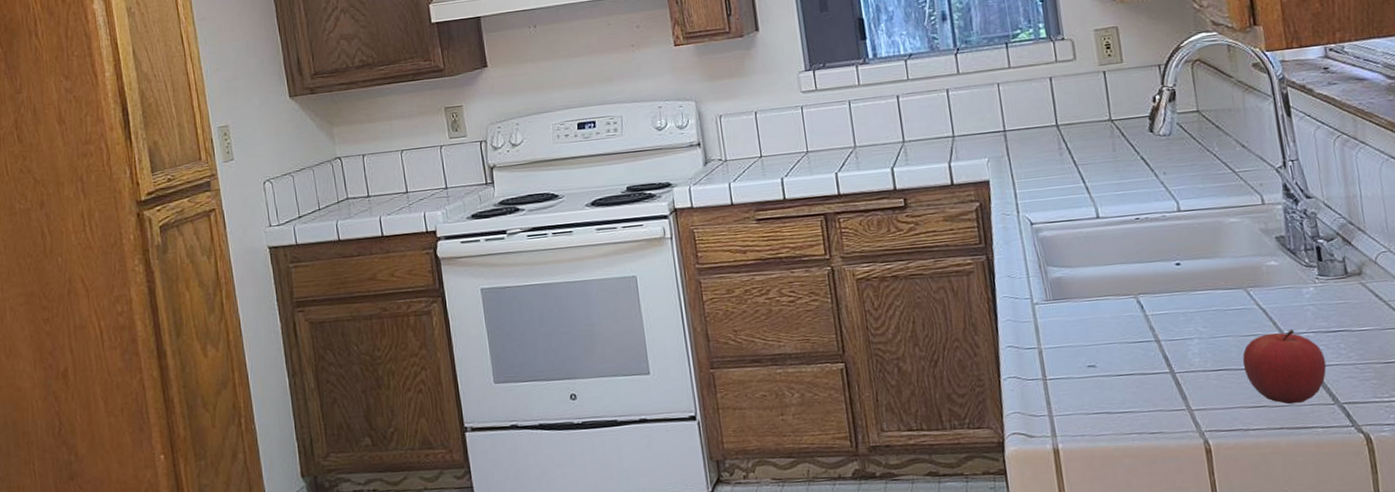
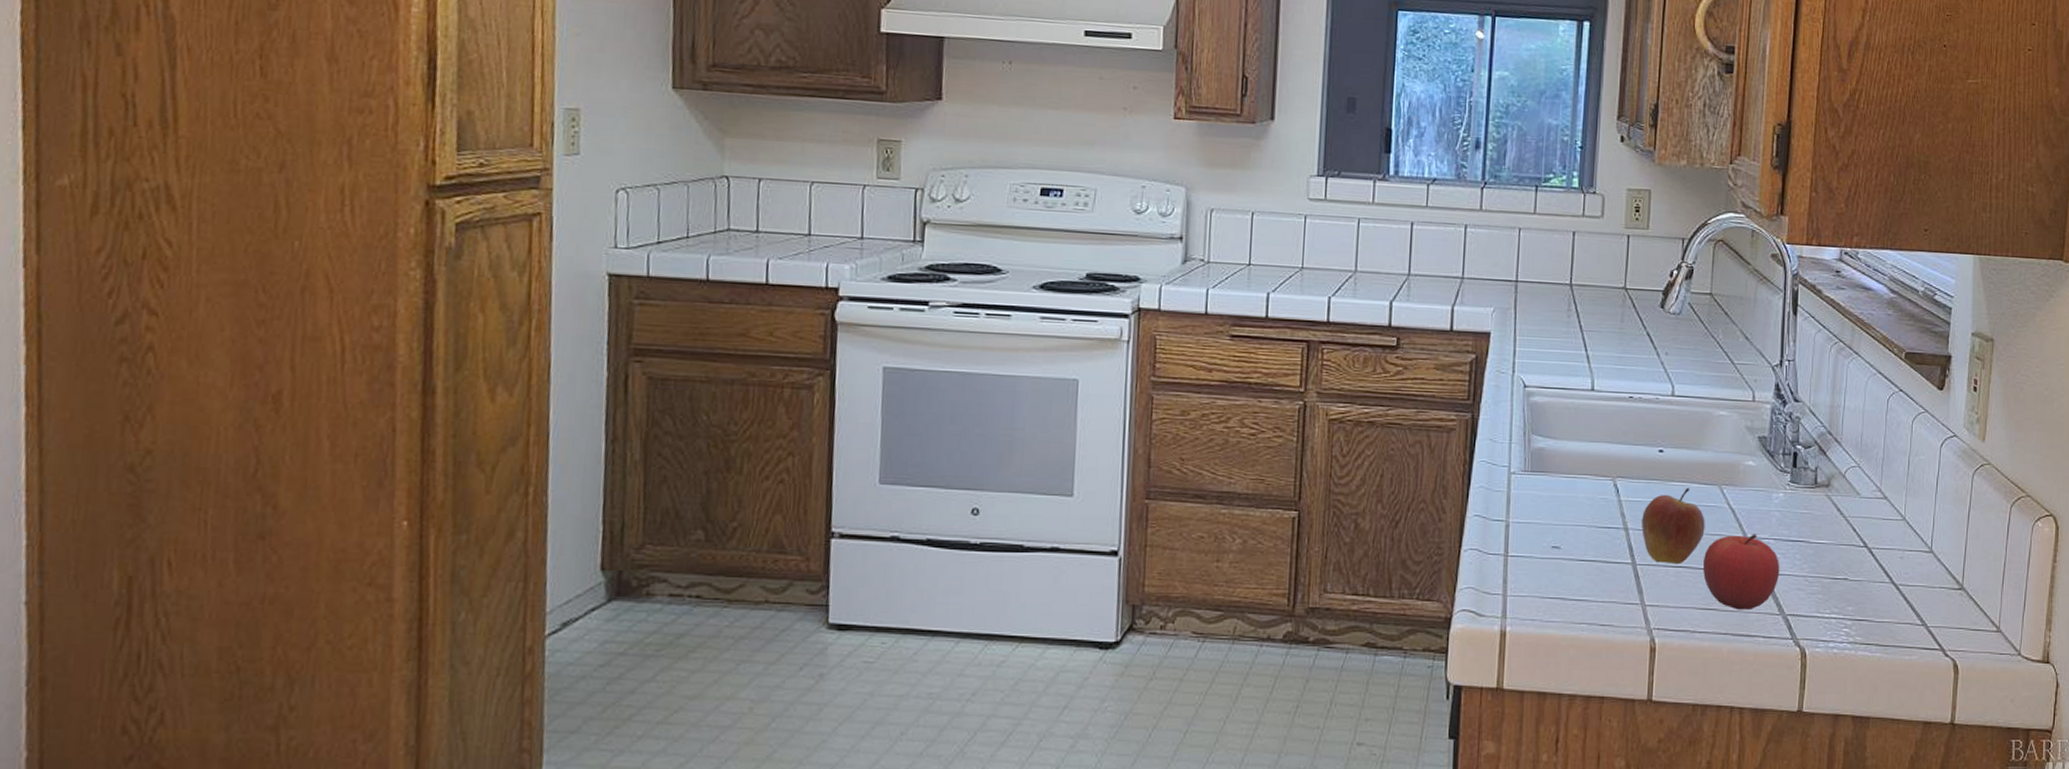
fruit: none [1171,294,1239,369] -> present [1641,487,1705,565]

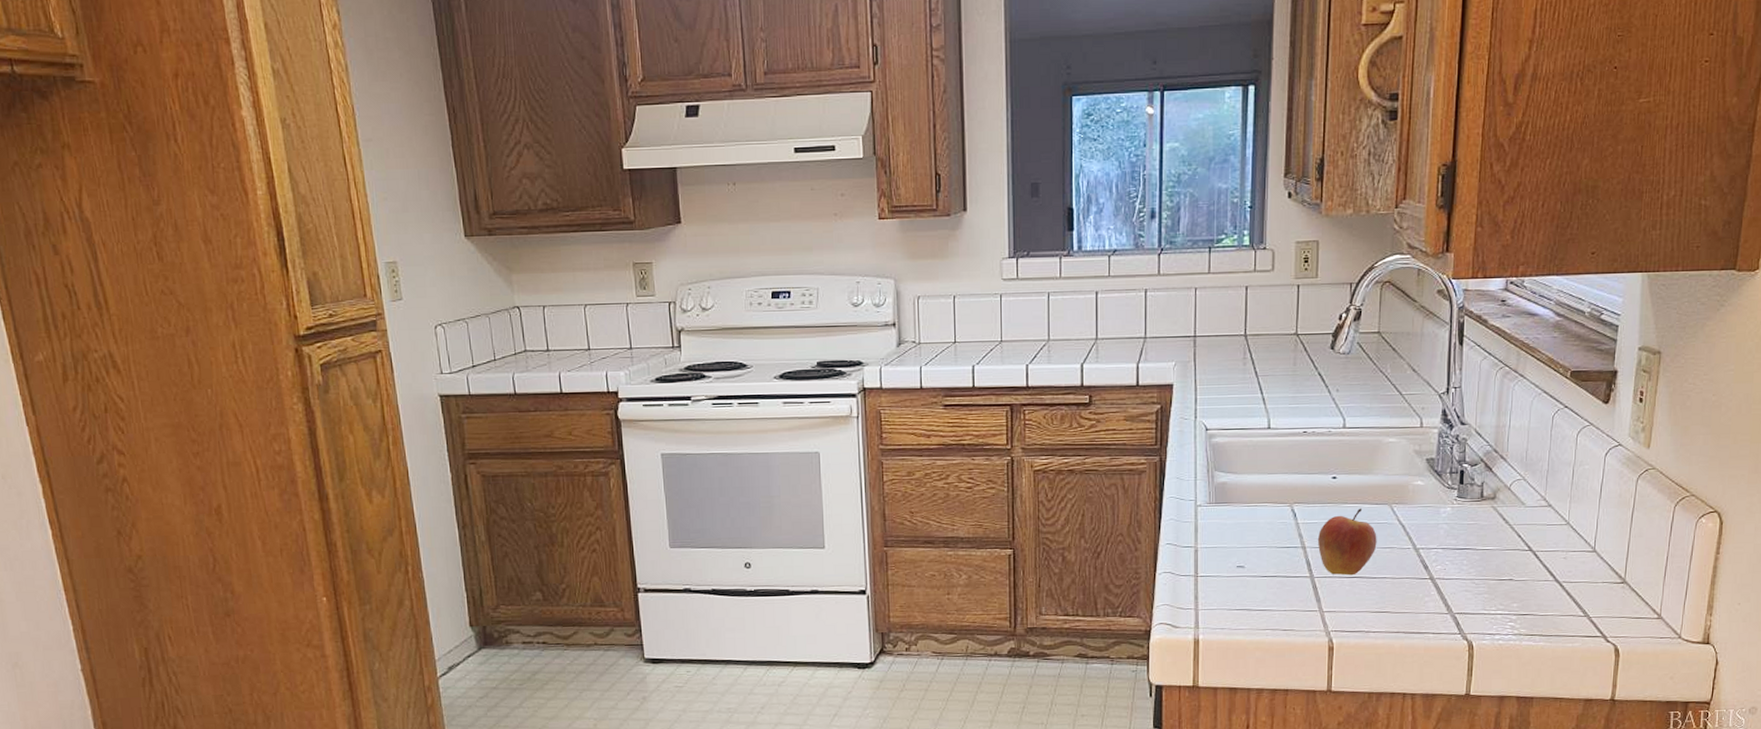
fruit: present [1703,534,1780,611] -> none [1376,545,1448,612]

